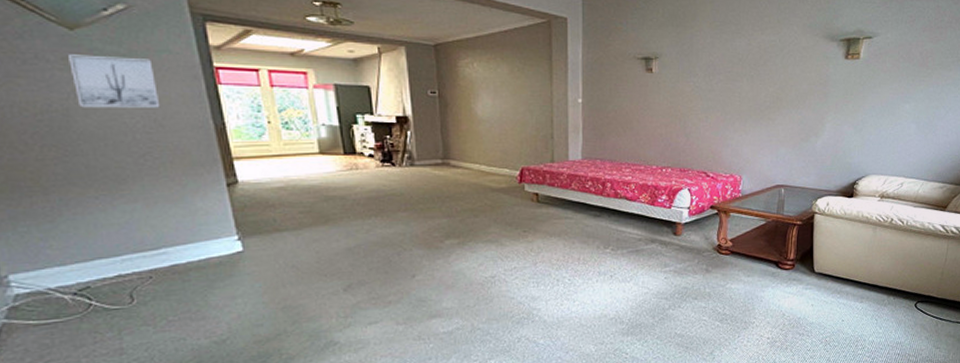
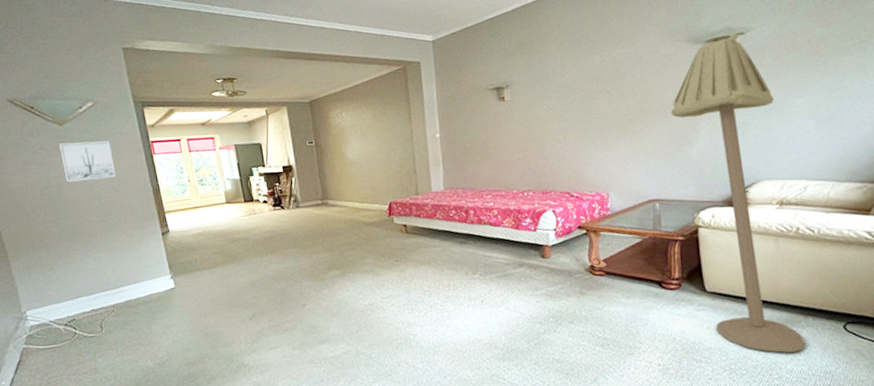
floor lamp: none [804,37,888,327] -> present [671,34,805,353]

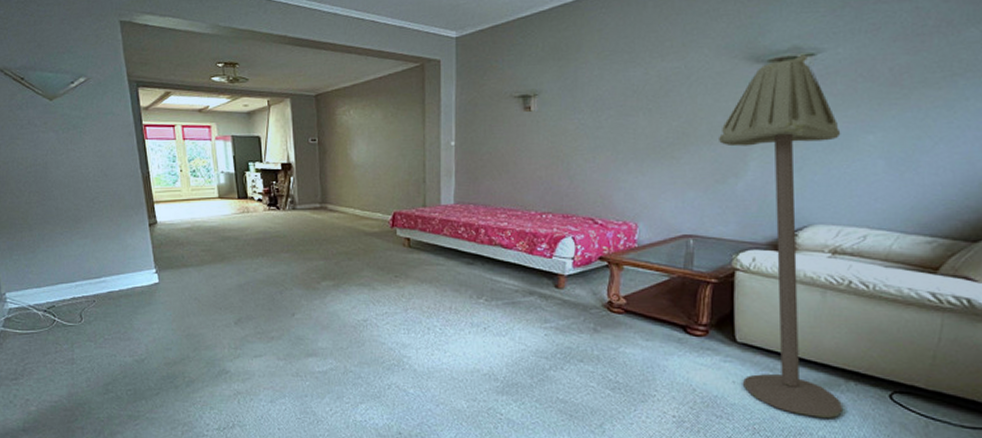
wall art: present [60,140,116,182] -> none [49,119,106,162]

